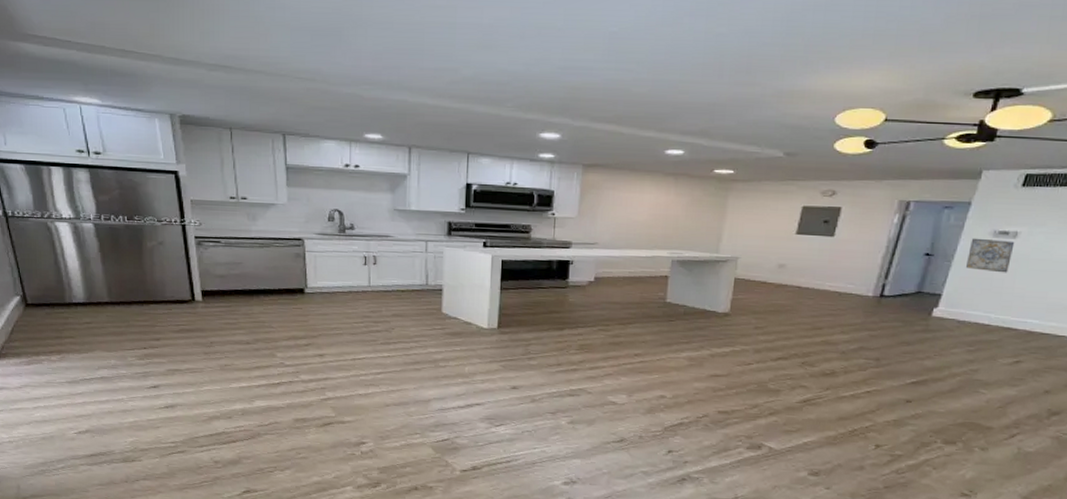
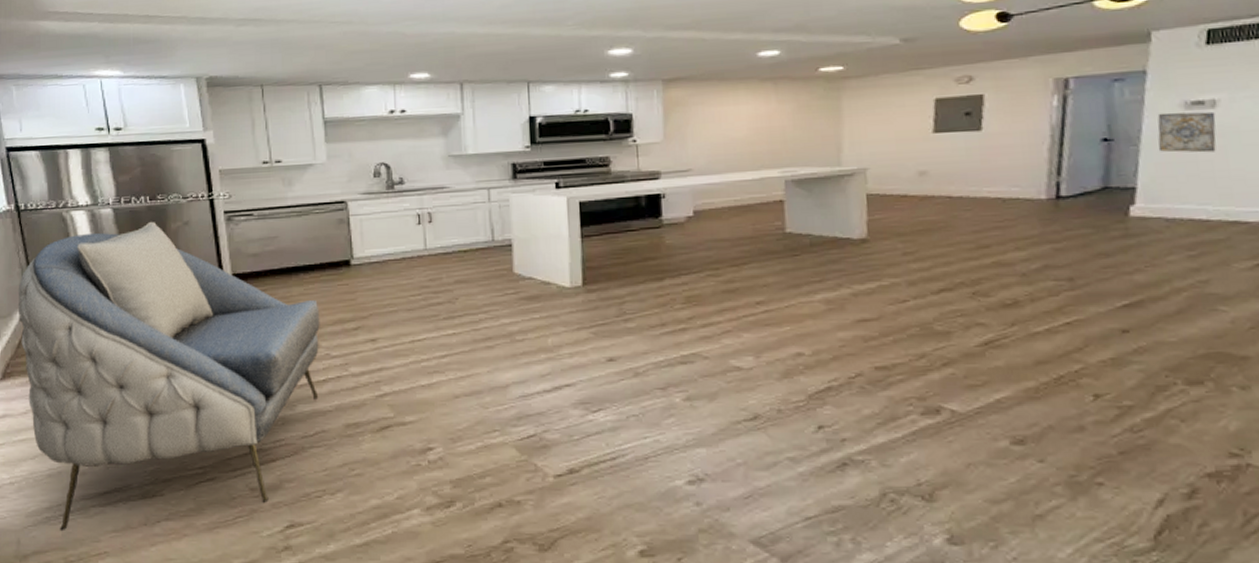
armchair: none [9,238,277,482] -> present [17,221,320,532]

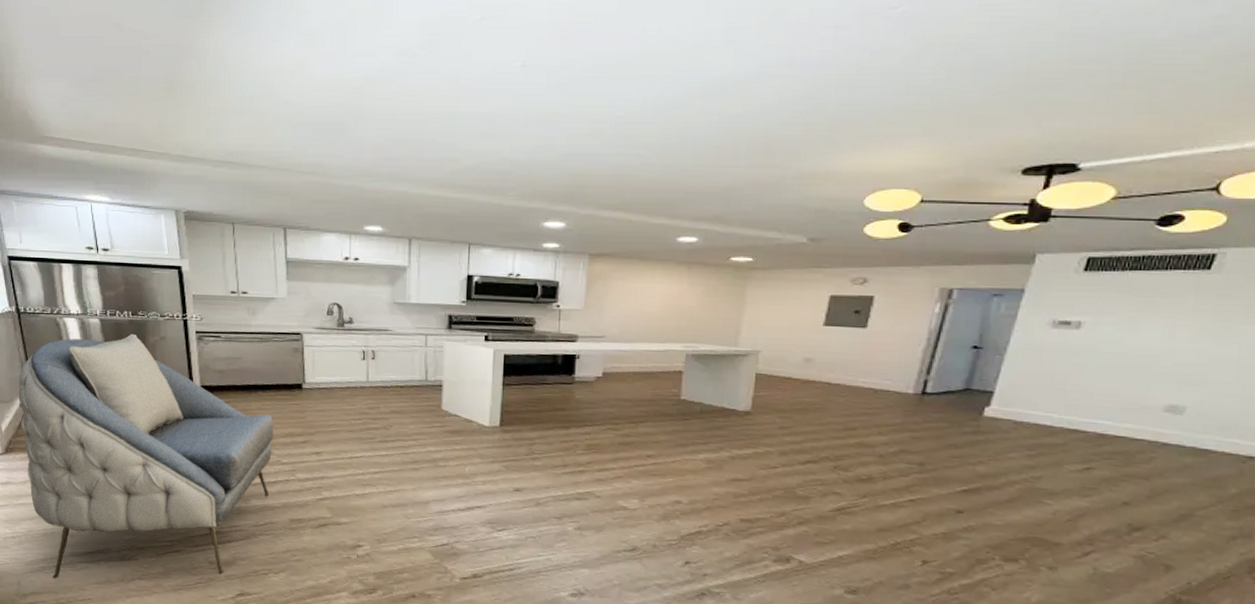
wall art: present [1157,111,1216,153] -> none [1020,328,1078,368]

